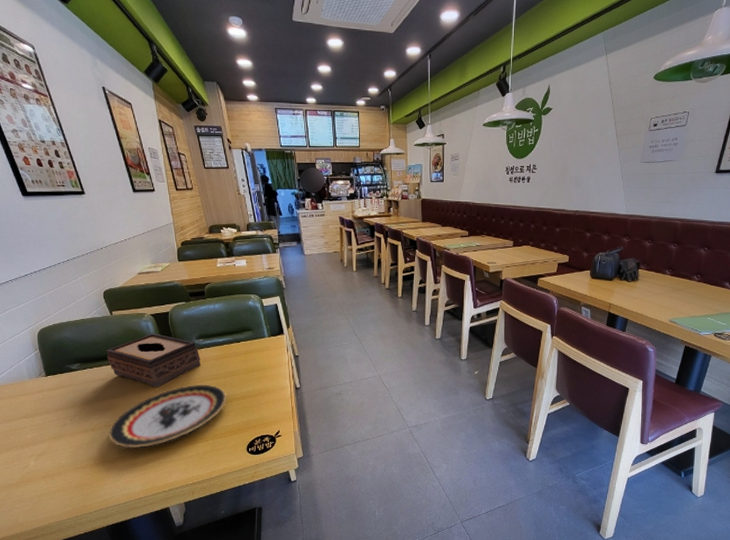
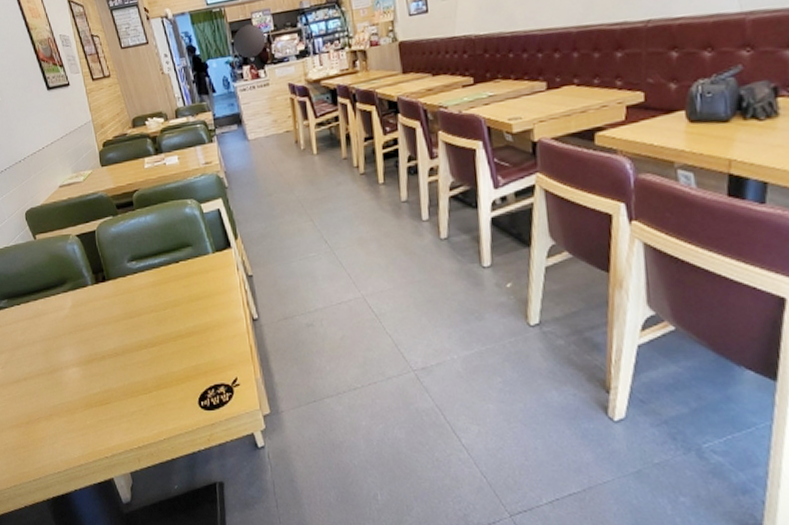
tissue box: present [105,333,200,388] -> none [32,258,135,326]
plate: present [109,384,227,449] -> none [42,318,170,402]

